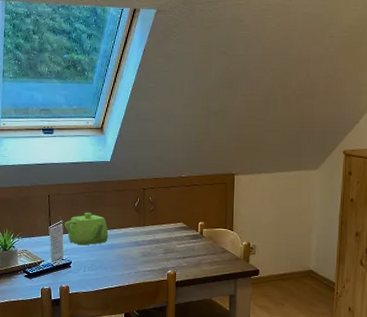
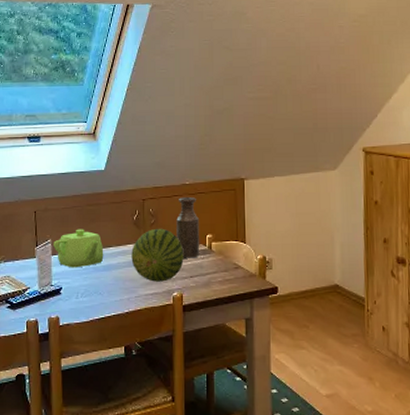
fruit: none [132,214,178,261] -> present [131,228,184,282]
bottle: none [172,188,193,242] -> present [176,197,200,258]

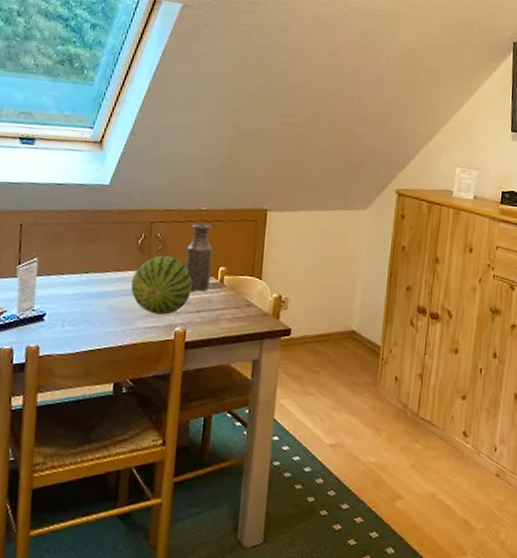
teapot: present [53,229,104,268] -> none [40,248,100,293]

